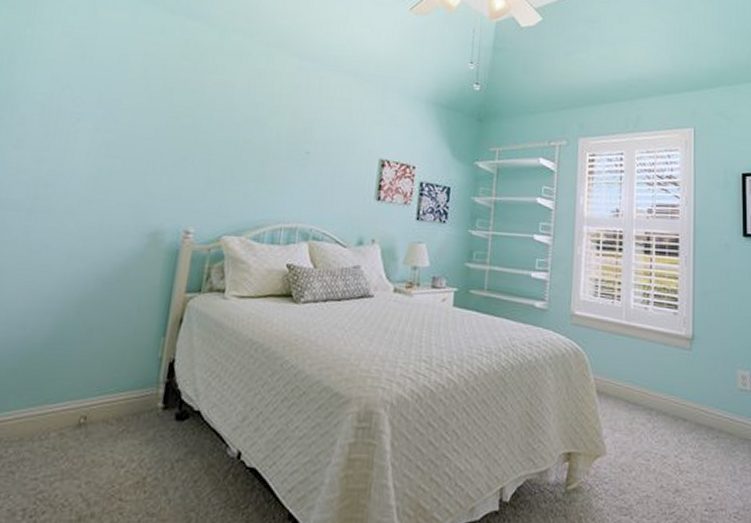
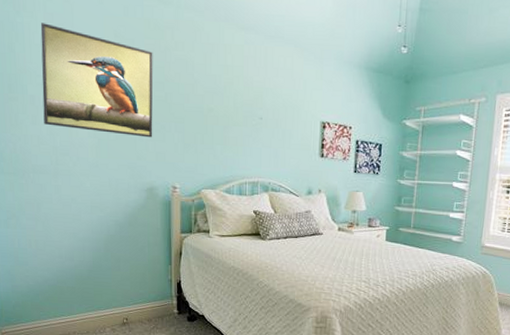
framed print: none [30,36,187,170] -> present [40,23,153,138]

